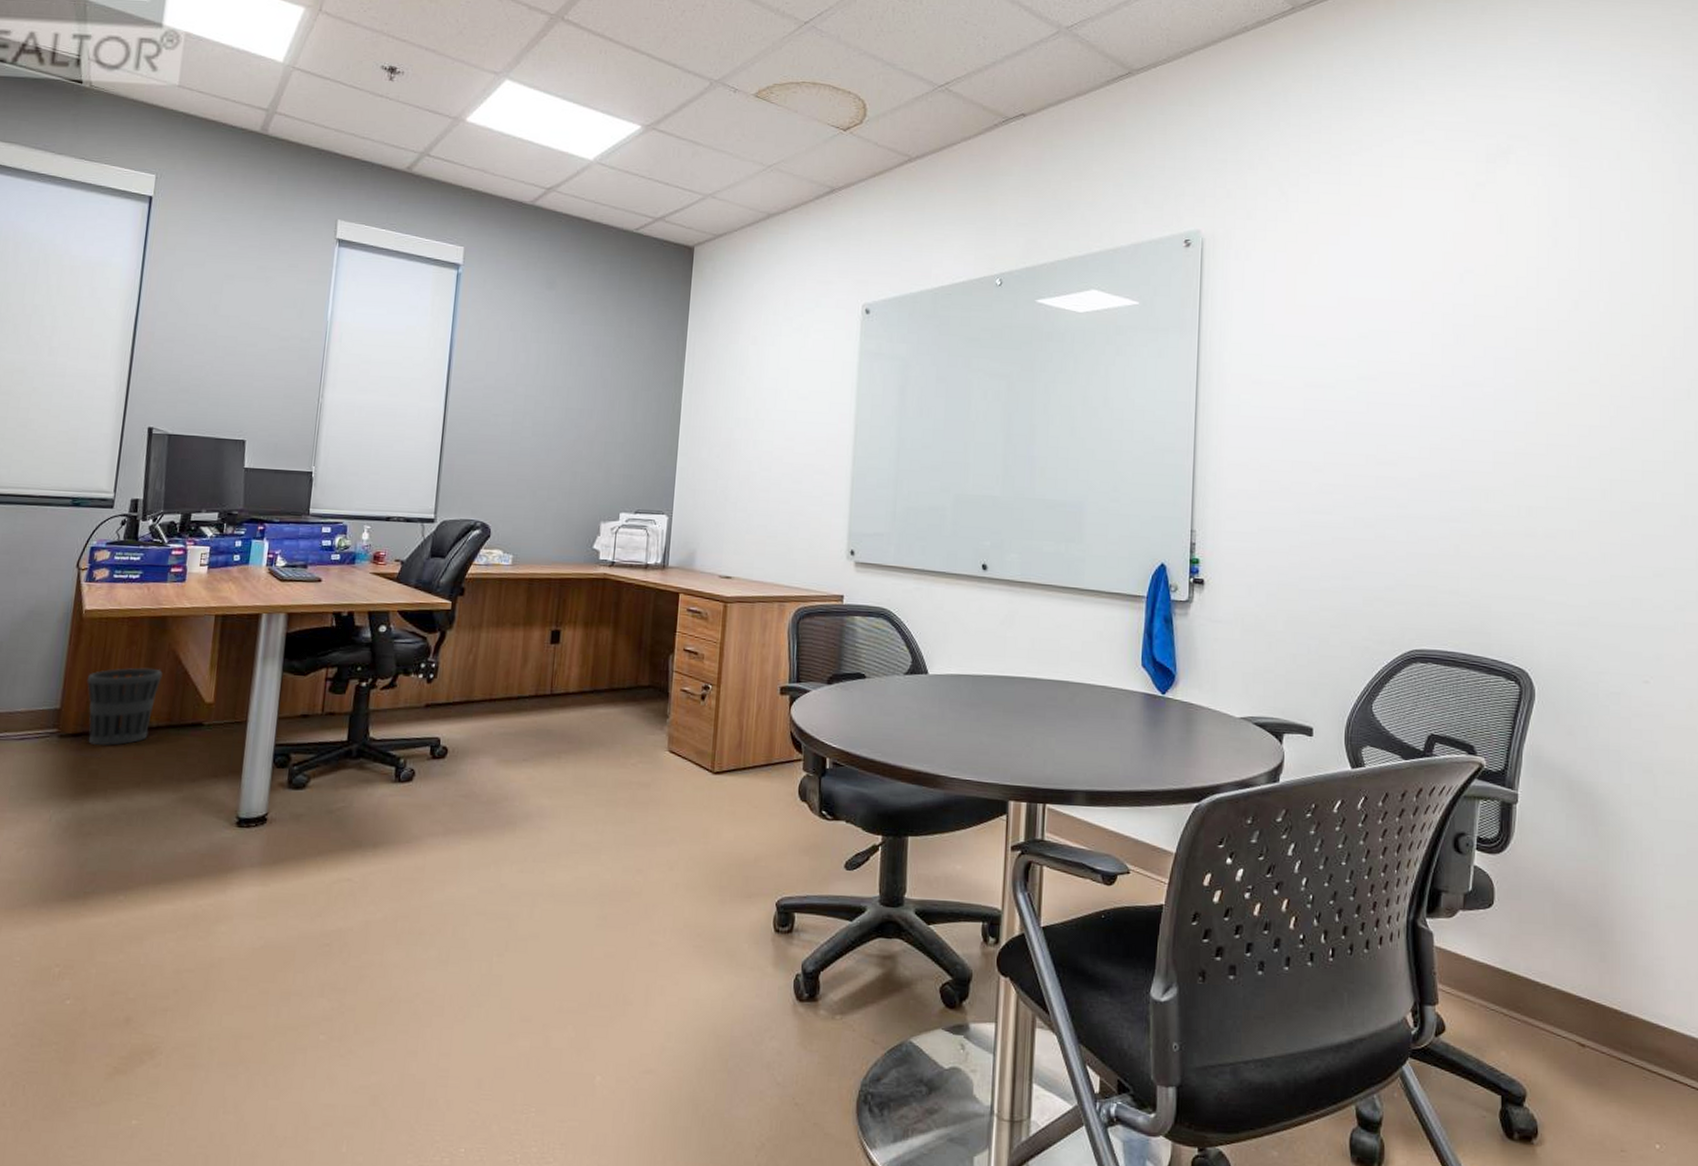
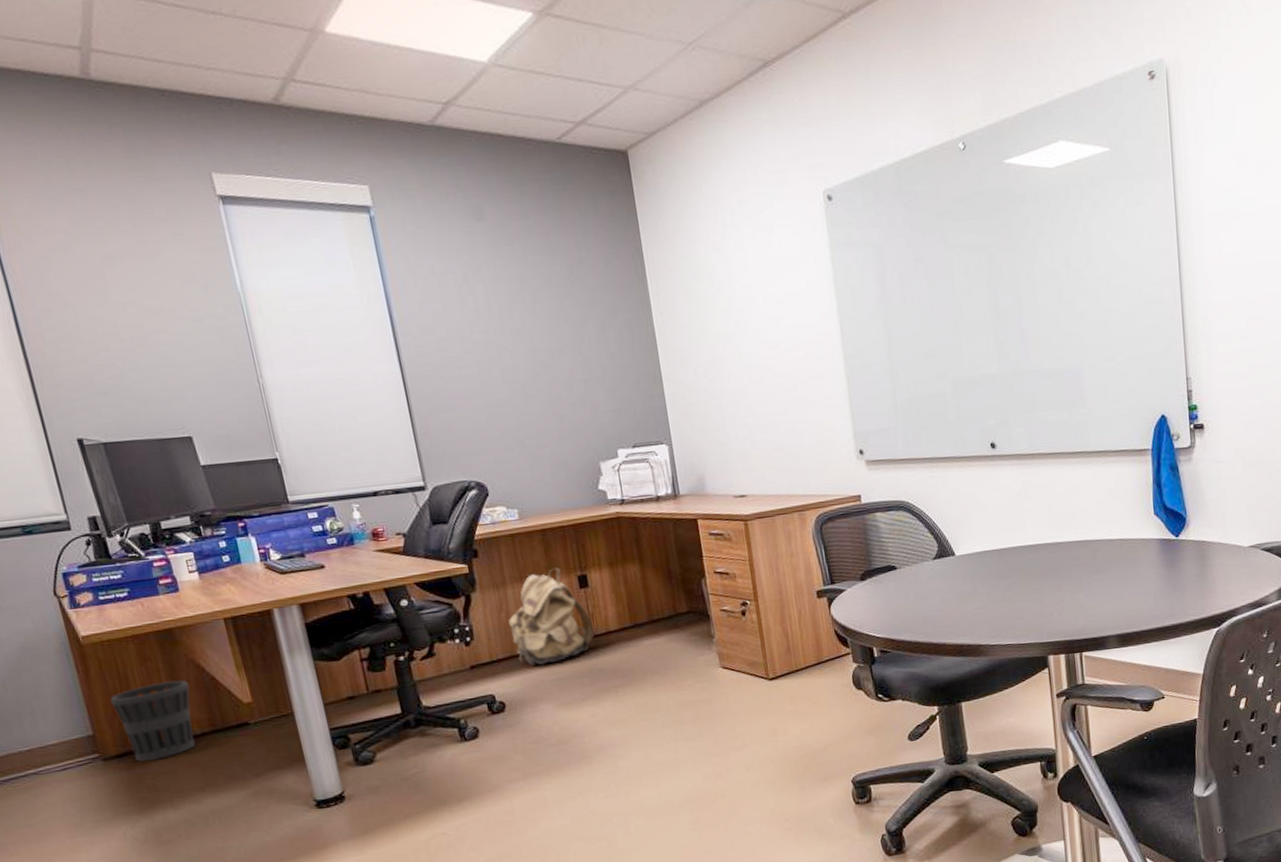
backpack: none [473,618,554,715] -> present [508,568,594,665]

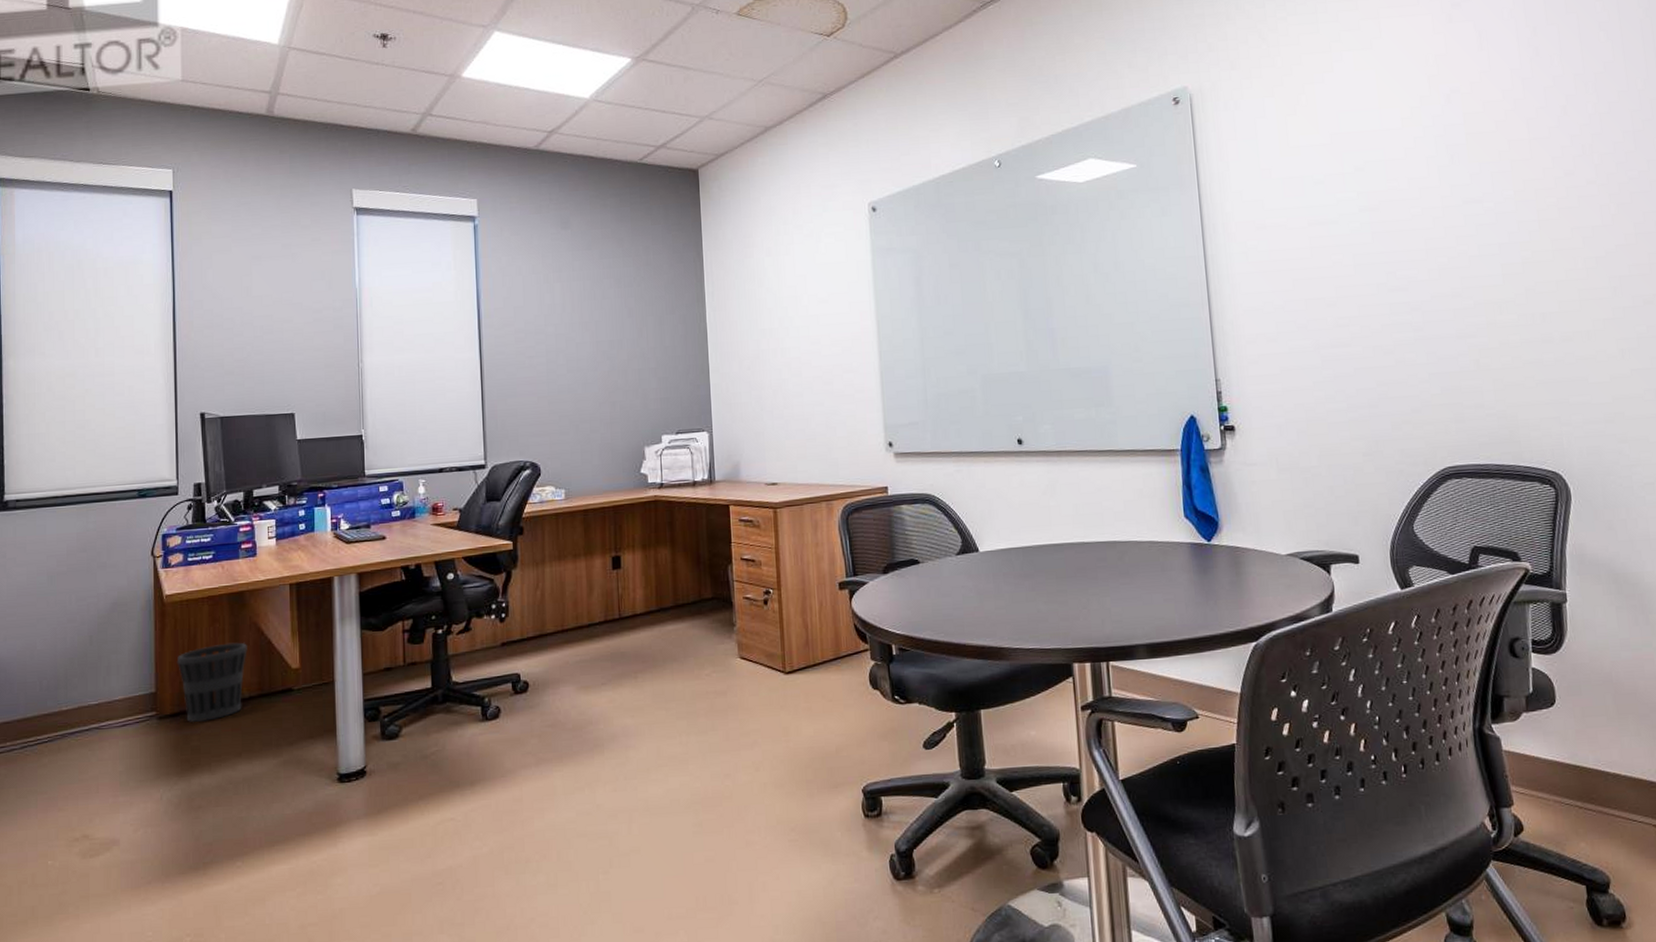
backpack: present [508,568,594,665] -> none [542,548,621,645]

